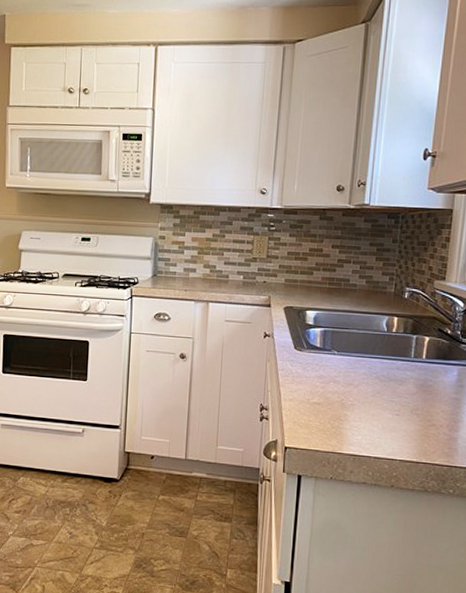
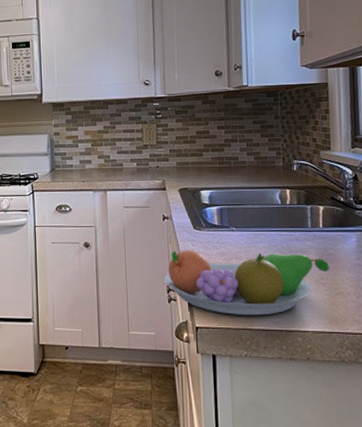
fruit bowl: none [258,369,426,441] -> present [163,250,329,316]

